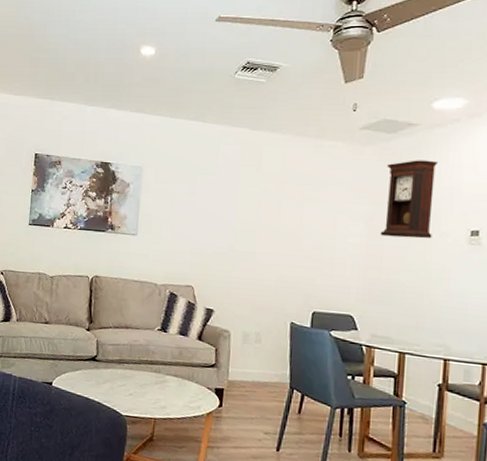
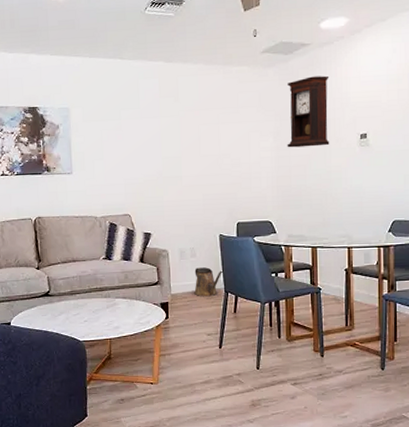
watering can: none [254,355,291,391] -> present [194,267,224,297]

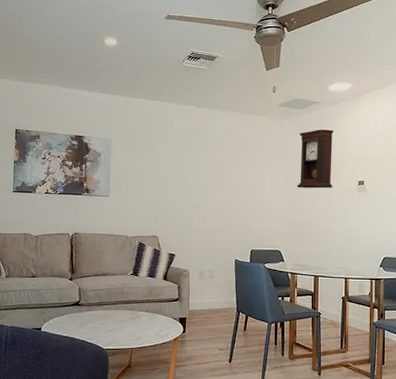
watering can: present [194,267,224,297] -> none [210,288,237,315]

